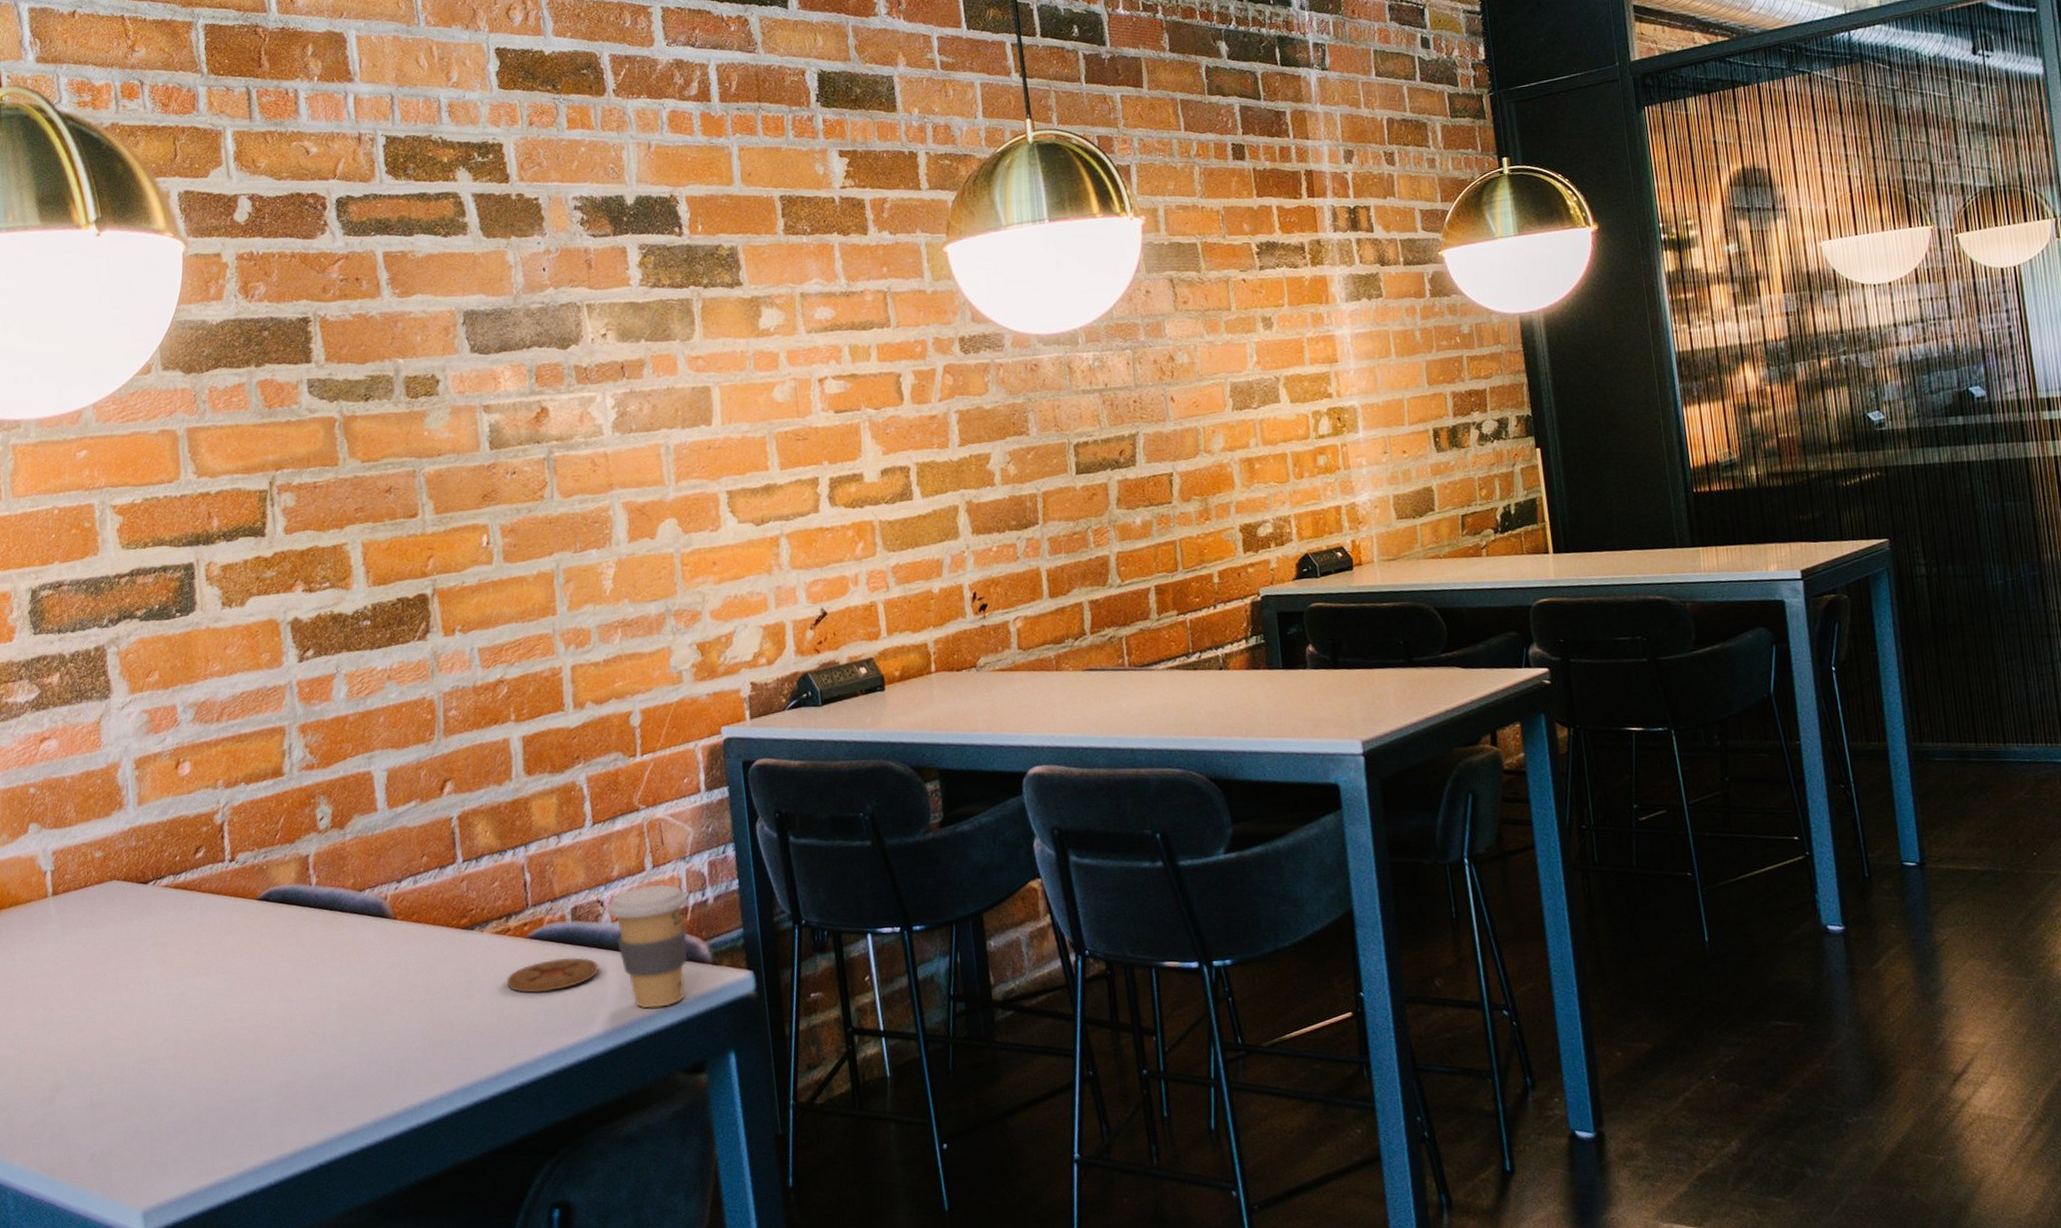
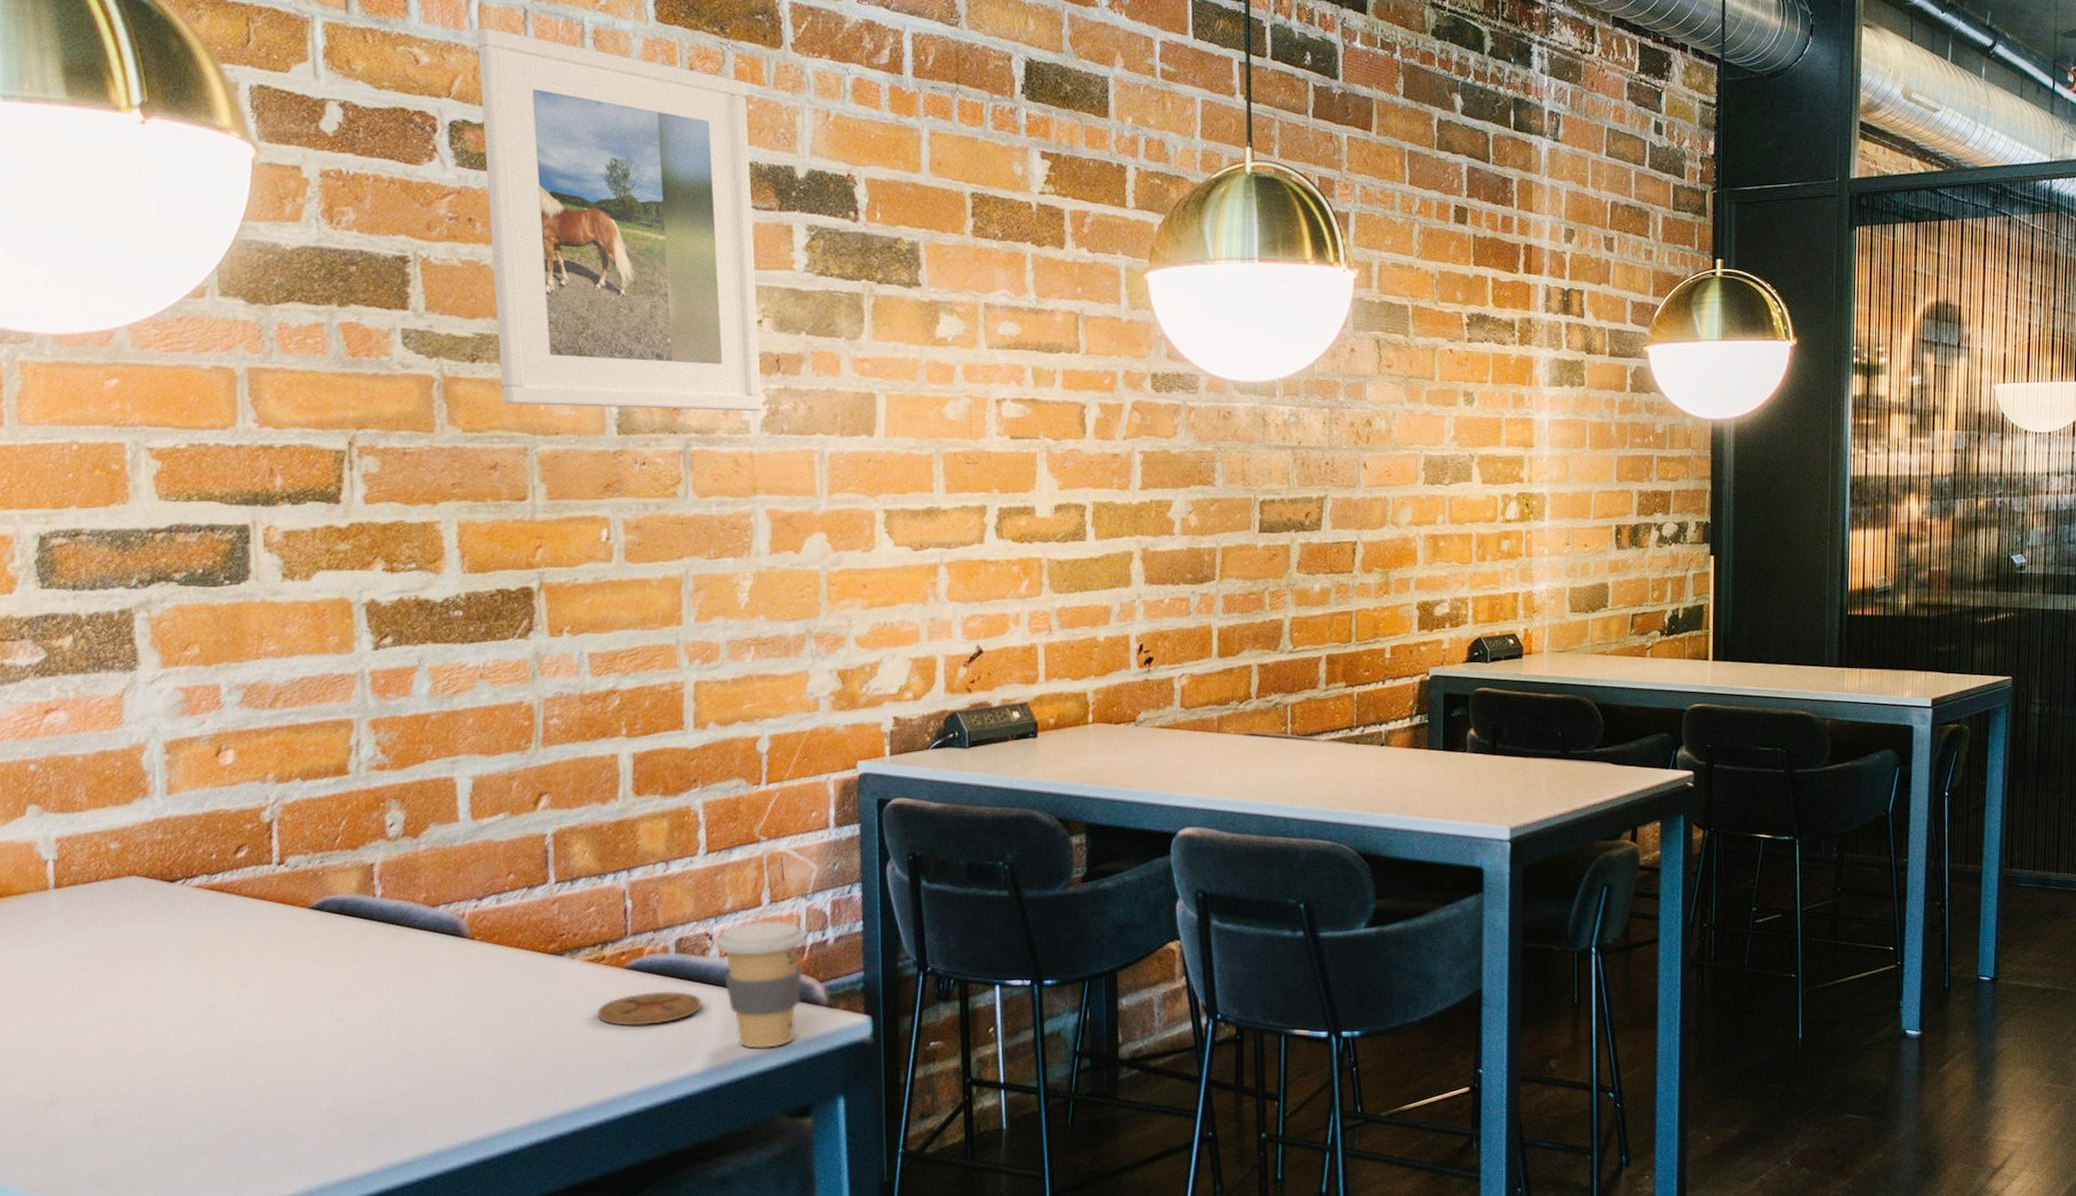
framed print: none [354,115,612,434] -> present [477,28,763,412]

